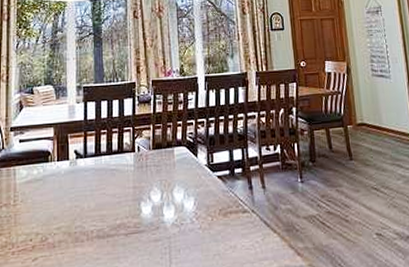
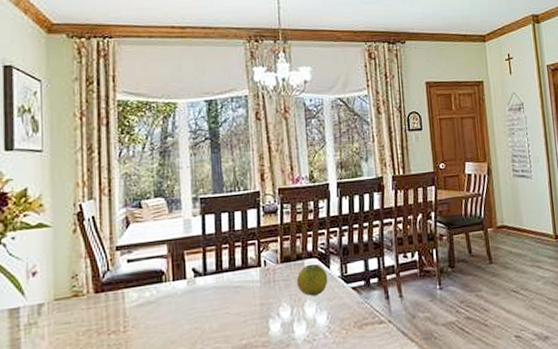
fruit: none [166,151,196,182] -> present [296,263,328,296]

